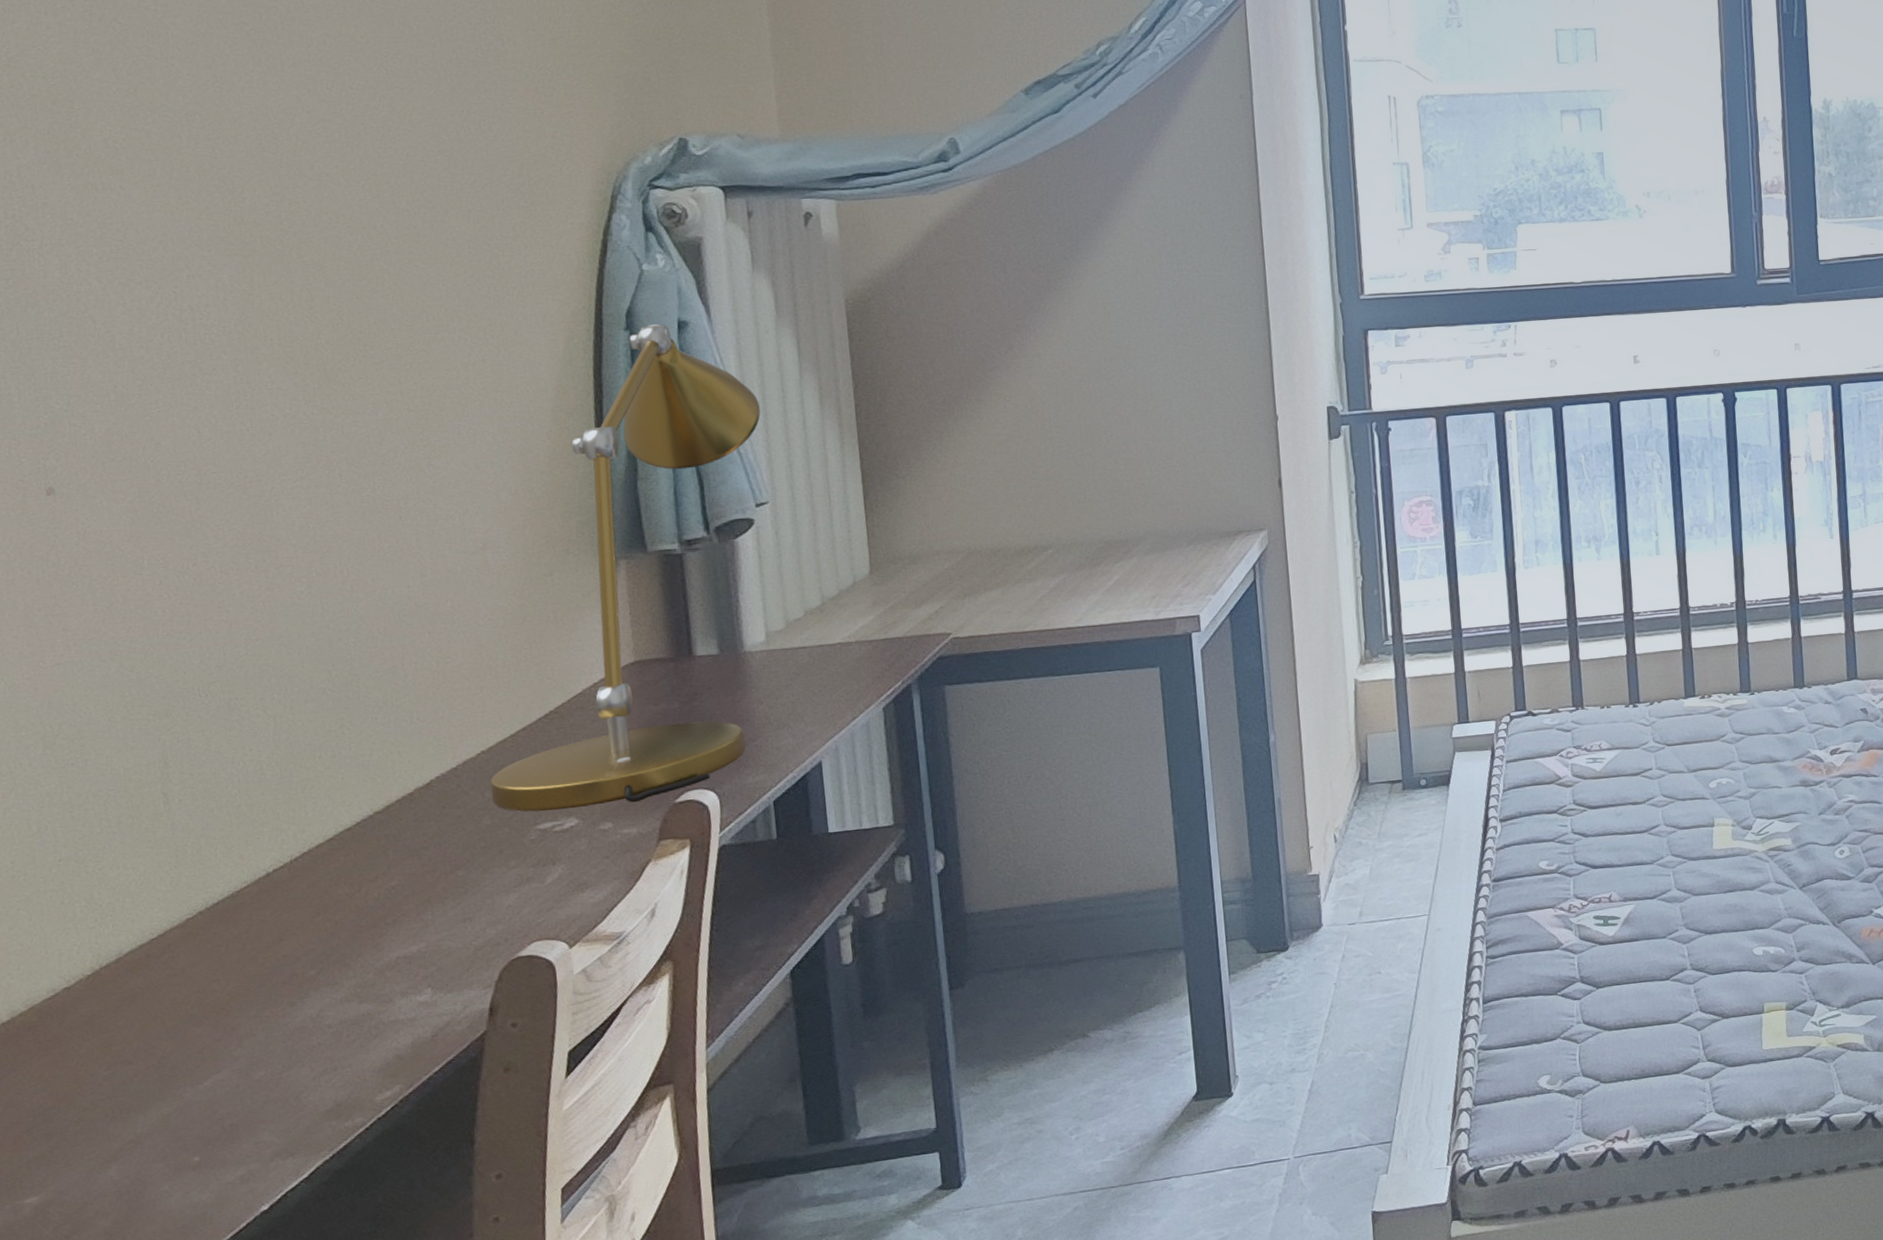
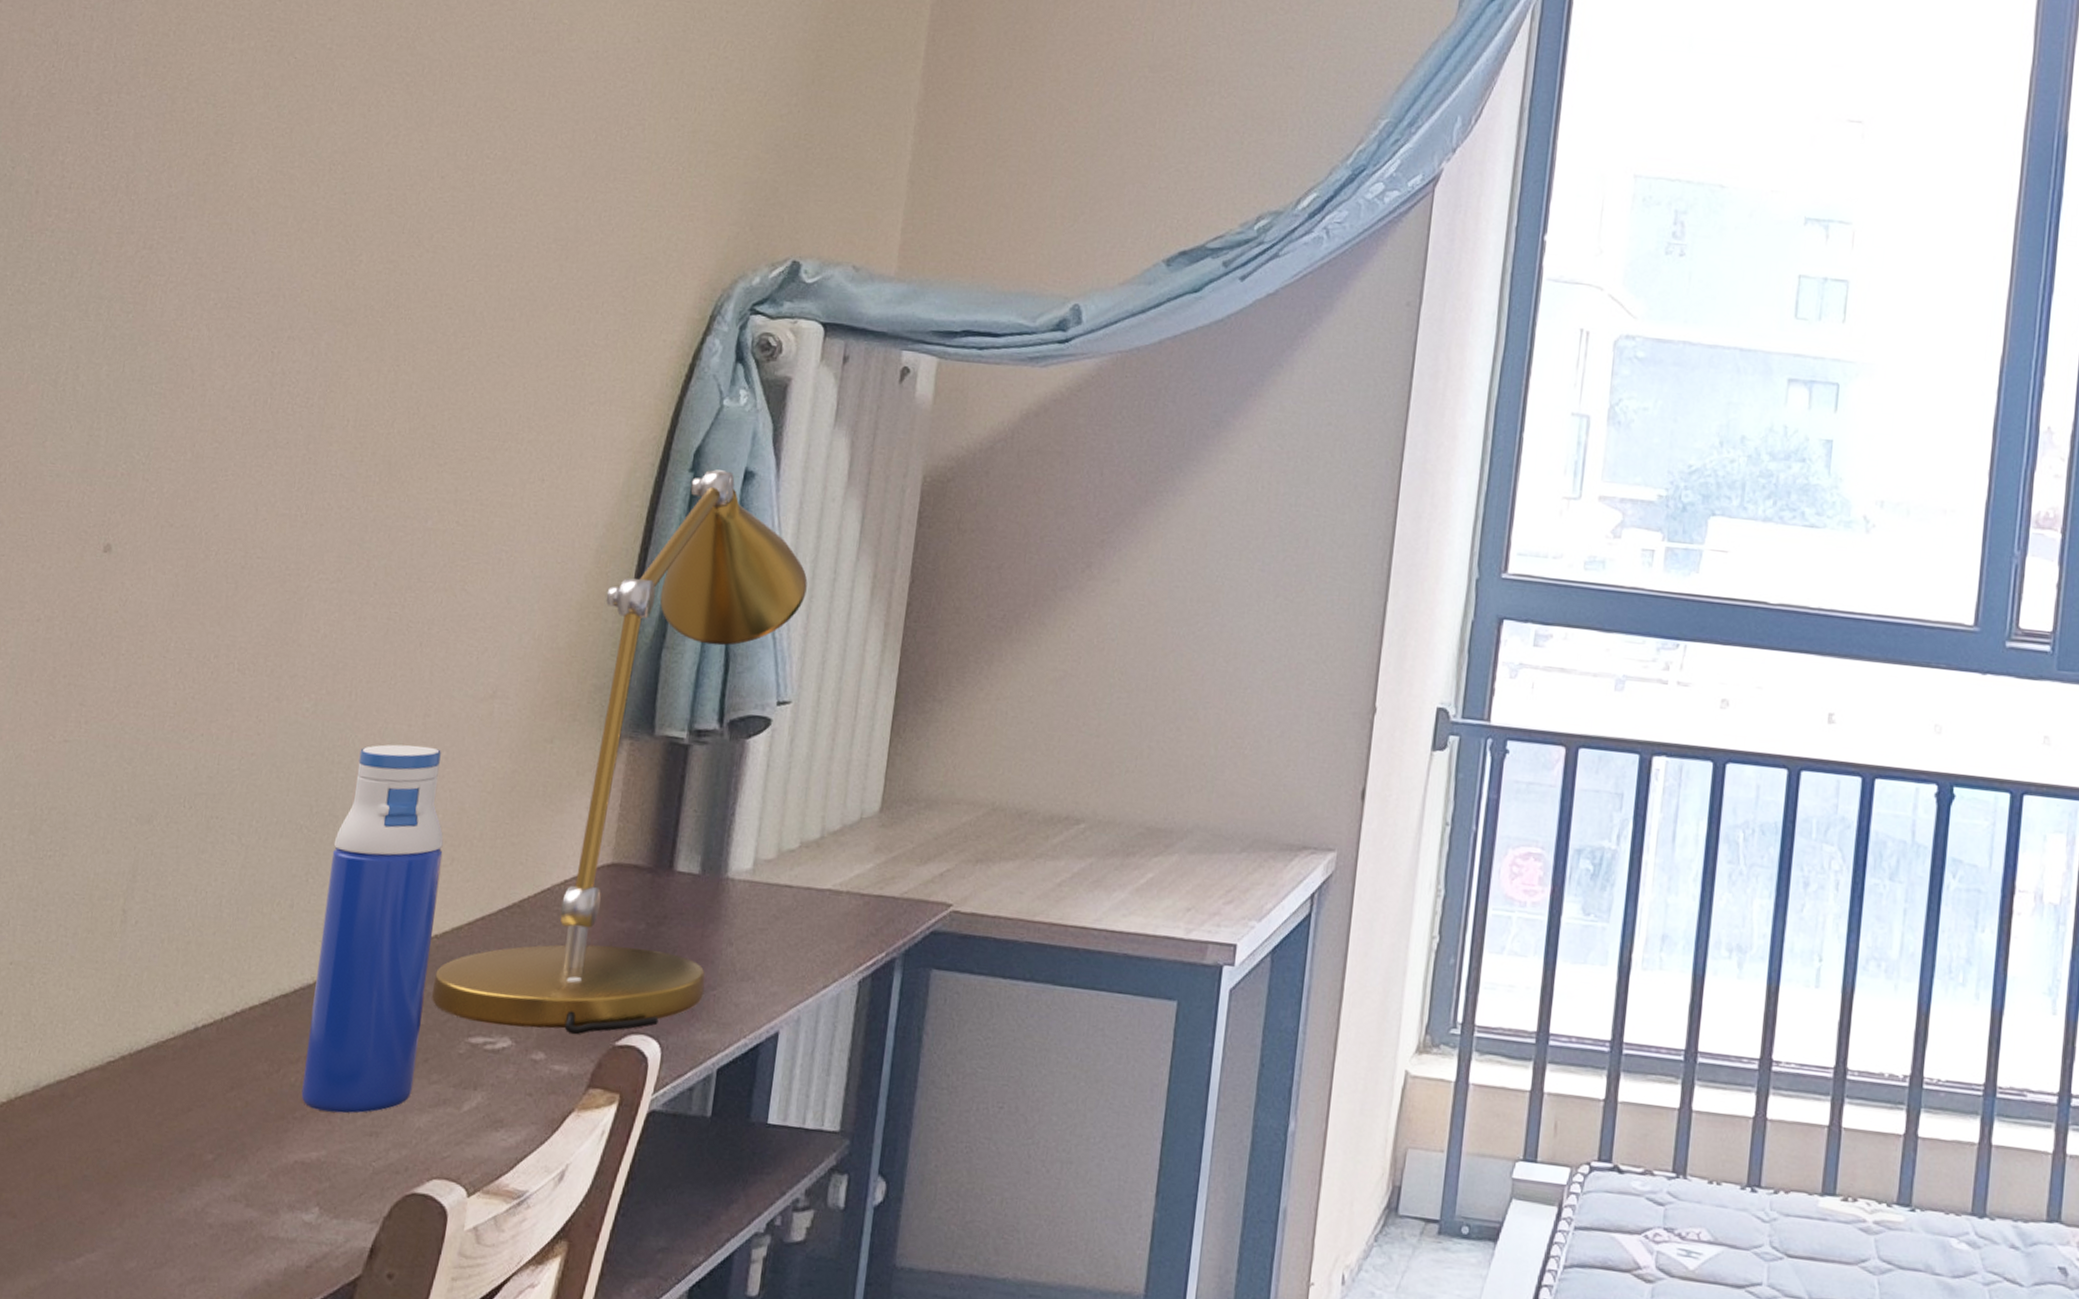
water bottle: none [360,600,495,913] -> present [301,744,444,1114]

